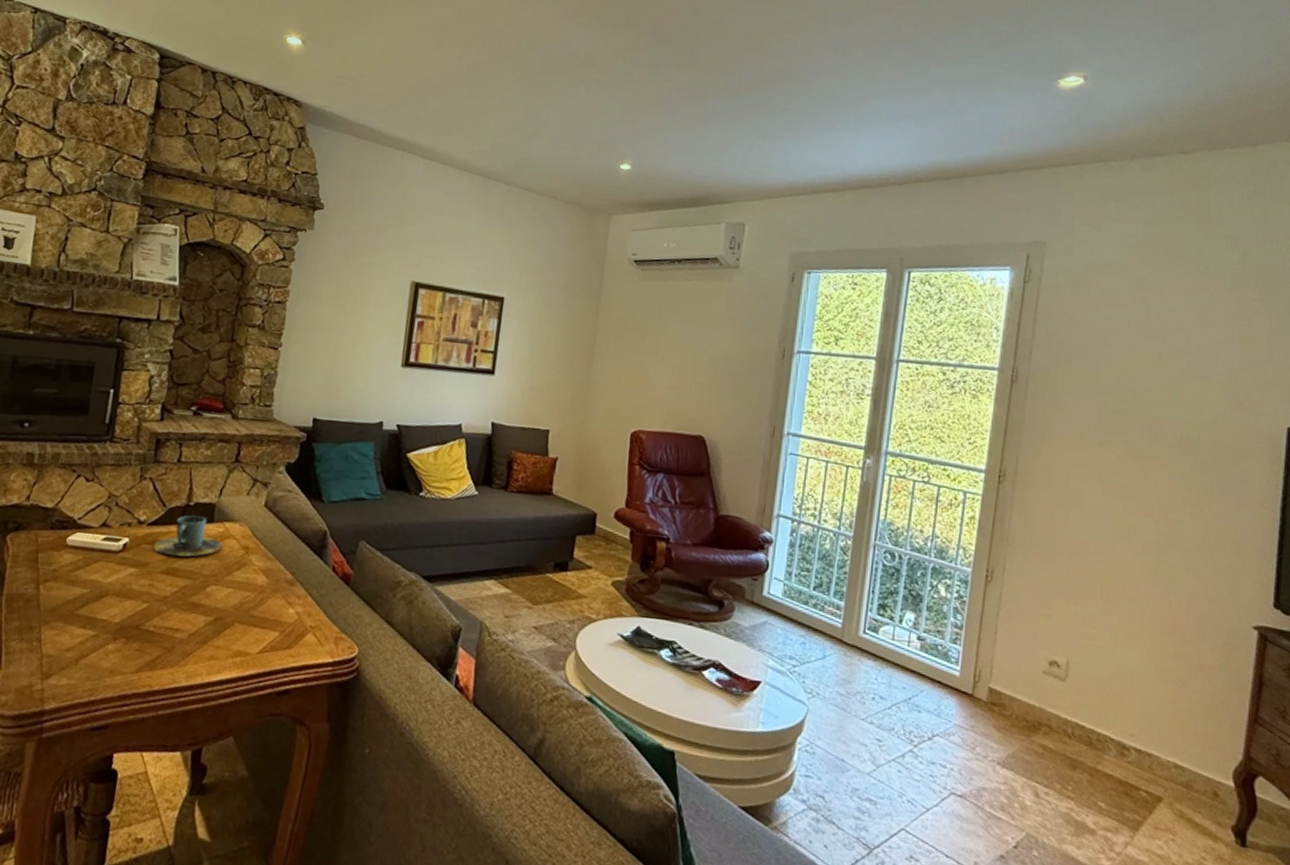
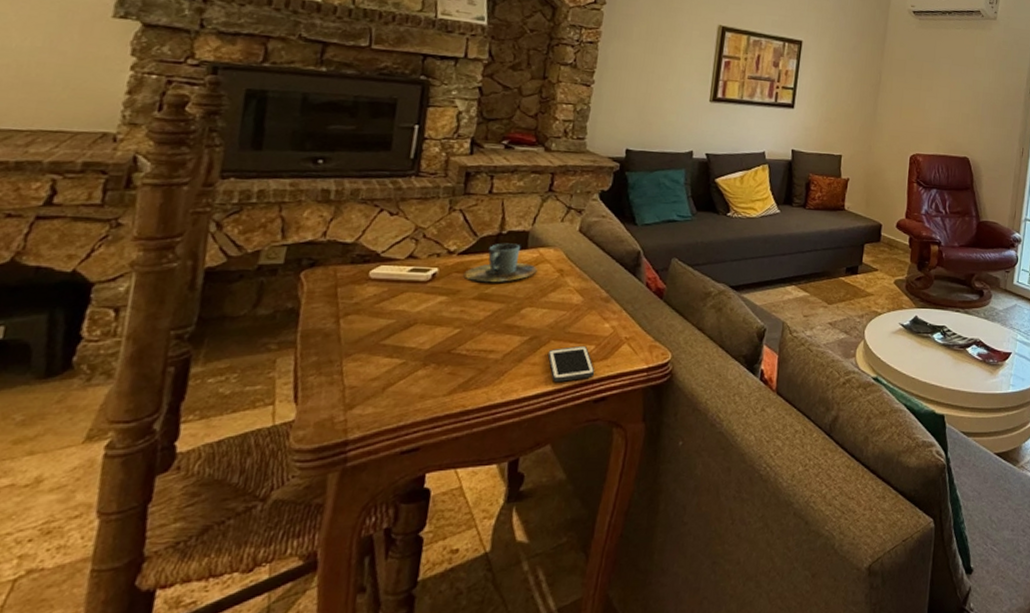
cell phone: none [231,631,279,670] -> present [547,345,595,383]

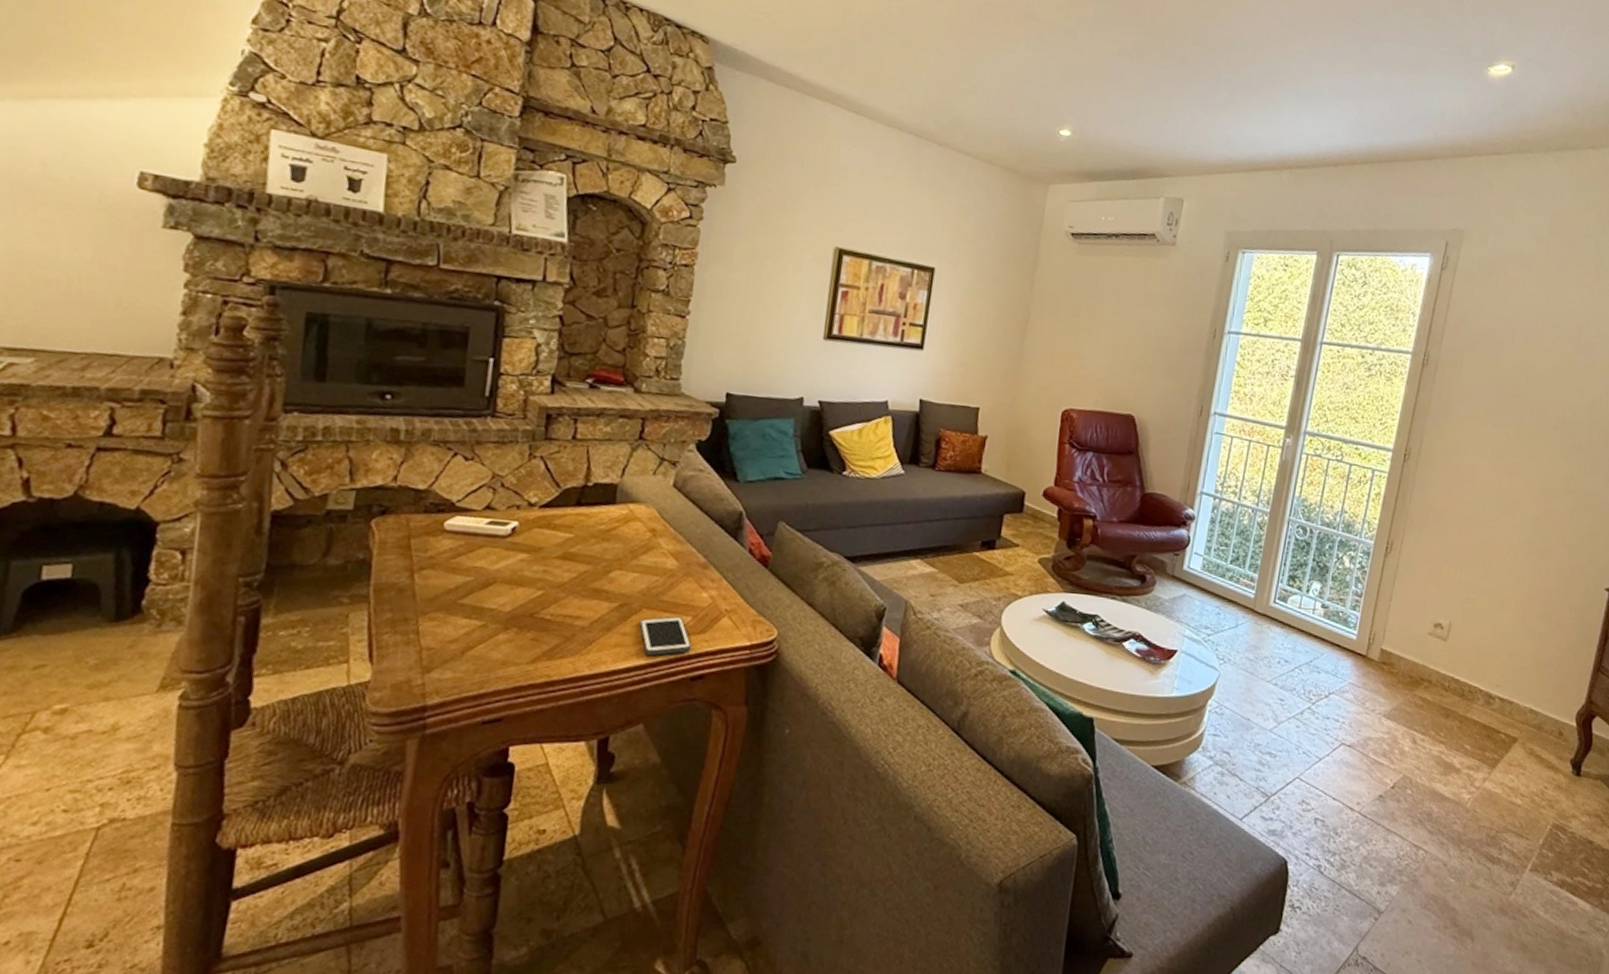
cup: present [463,243,537,283] -> none [546,496,627,541]

